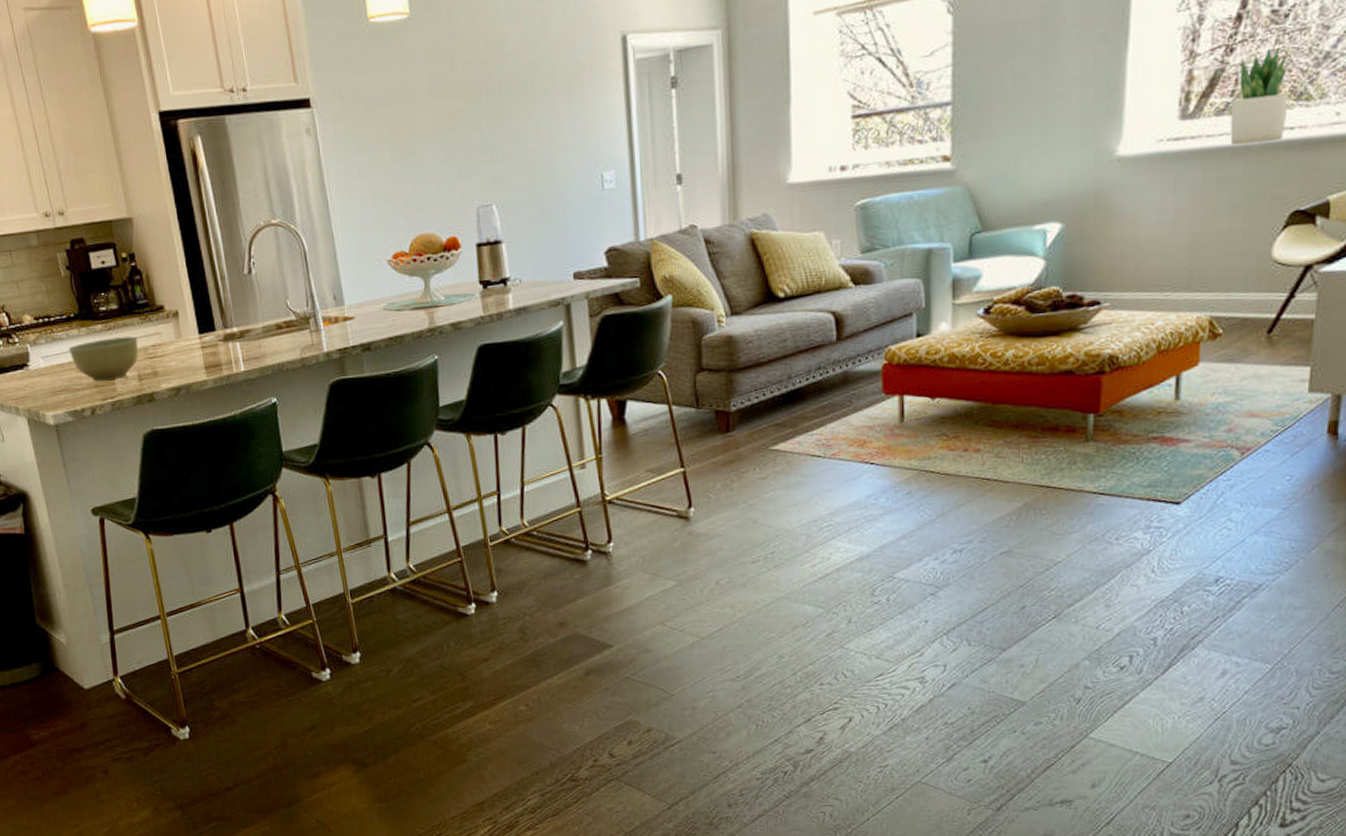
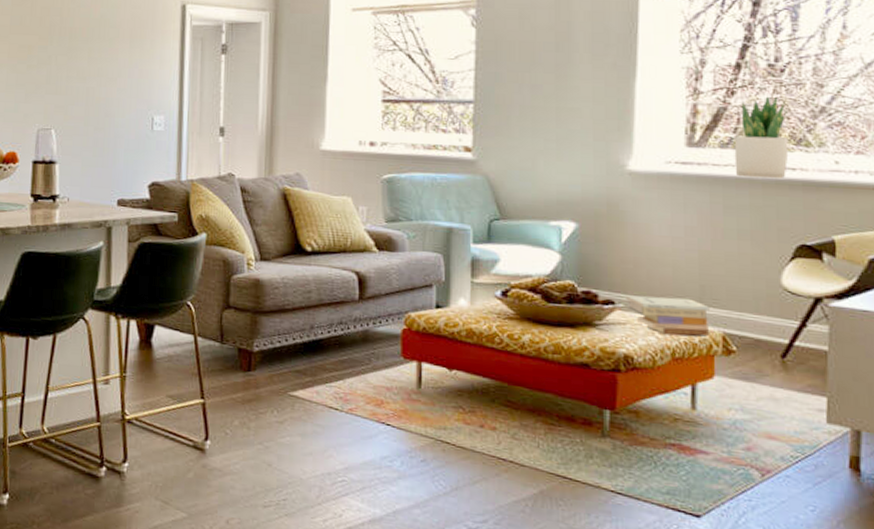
books: none [1112,286,1197,329] -> present [626,295,710,337]

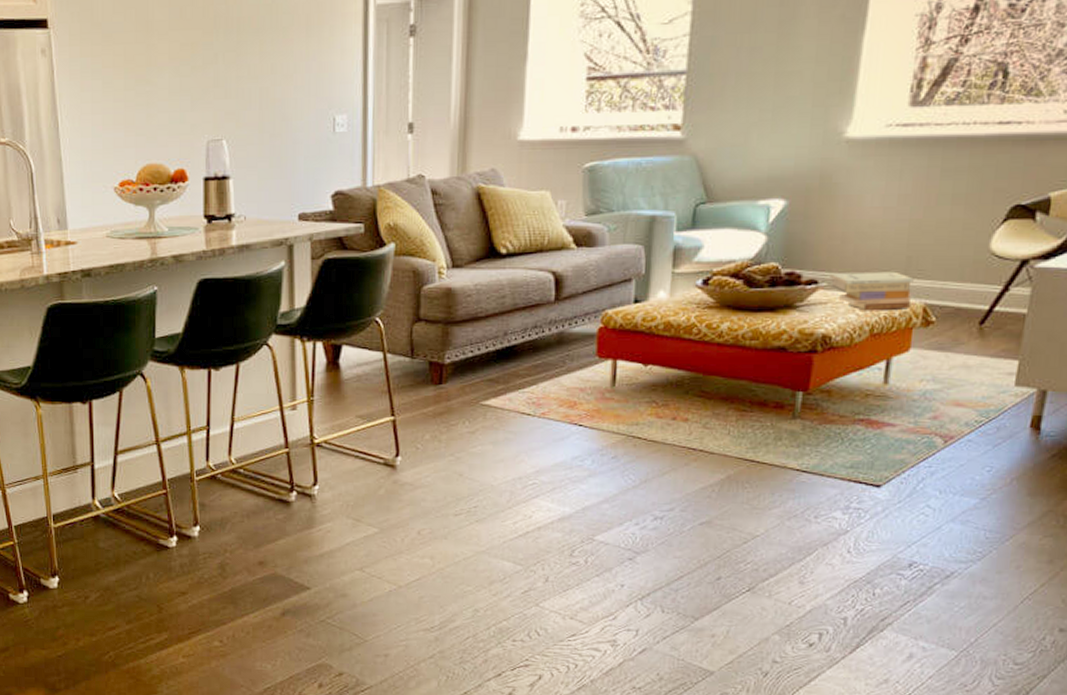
planter: present [734,96,789,179] -> none [958,41,1022,136]

